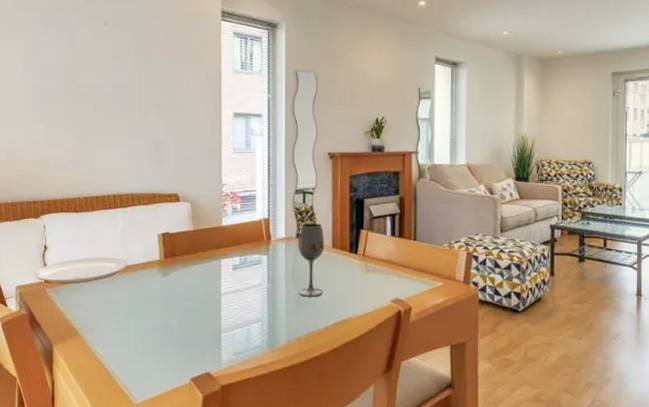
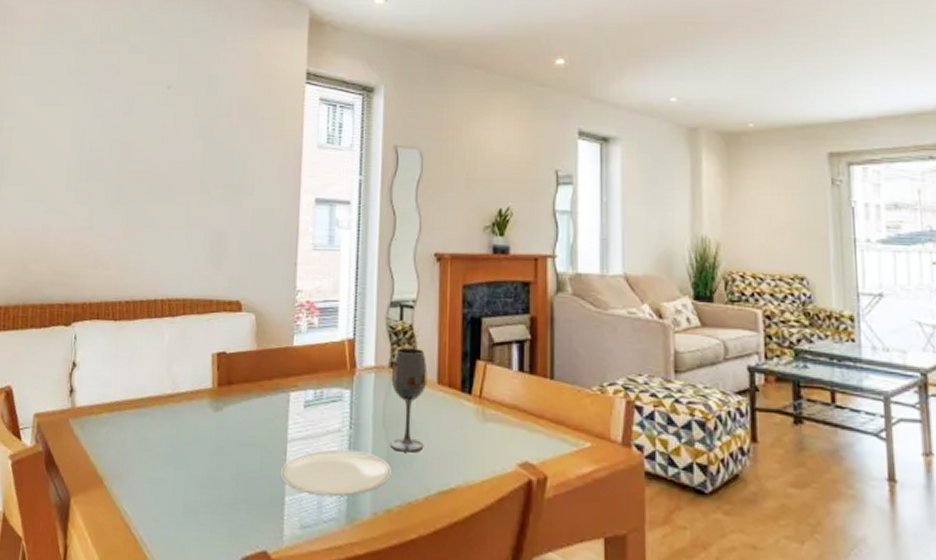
plate: present [34,257,127,284] -> none [56,380,172,415]
plate: none [217,298,300,331] -> present [280,449,391,497]

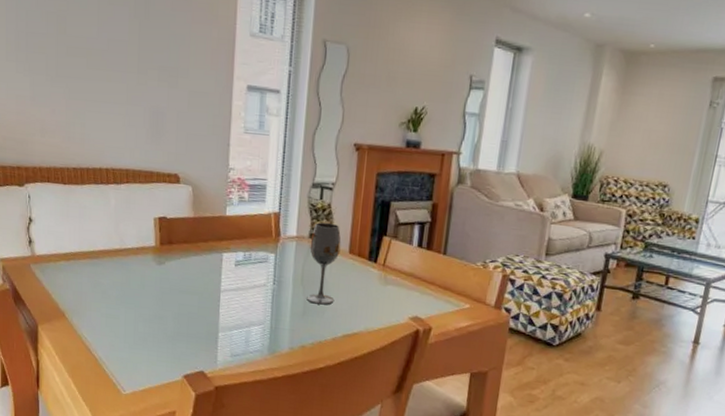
plate: present [280,449,391,497] -> none [214,299,306,335]

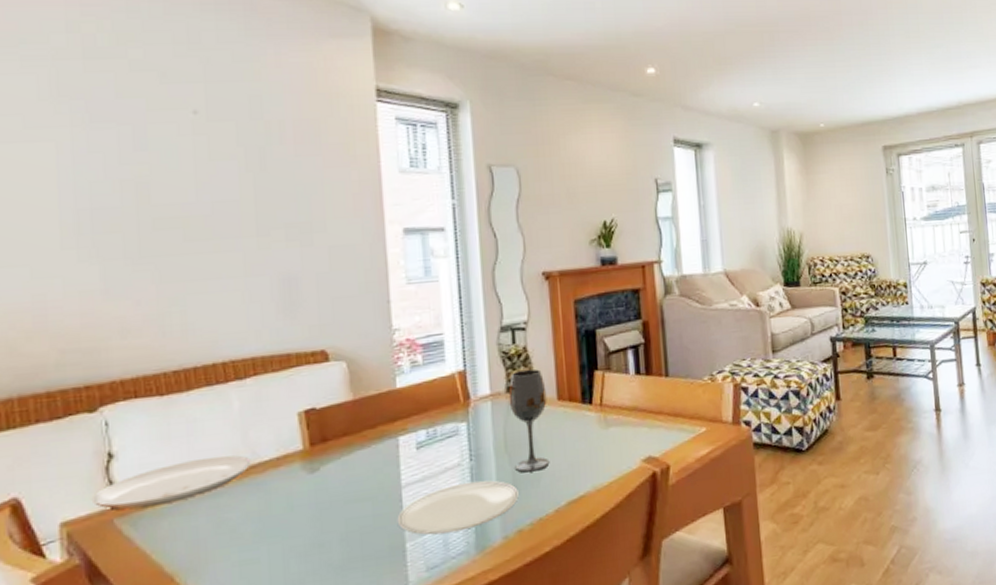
plate: none [17,235,120,263] -> present [91,455,251,511]
plate: none [214,299,306,335] -> present [397,480,519,536]

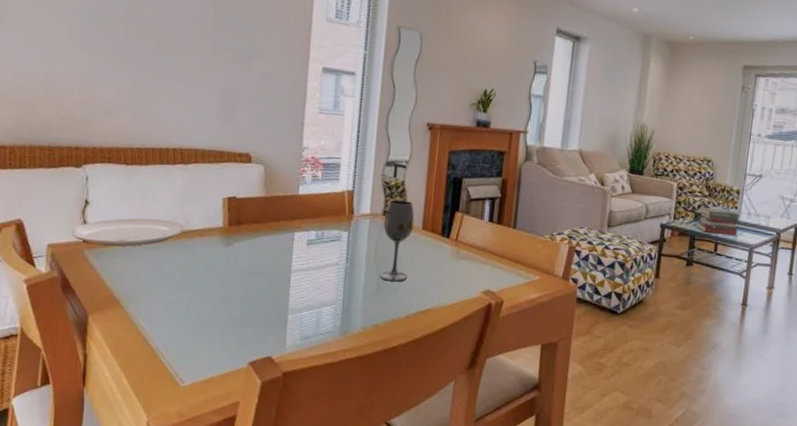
plate: present [397,480,519,536] -> none [284,278,380,315]
books: none [869,307,914,337] -> present [697,207,740,236]

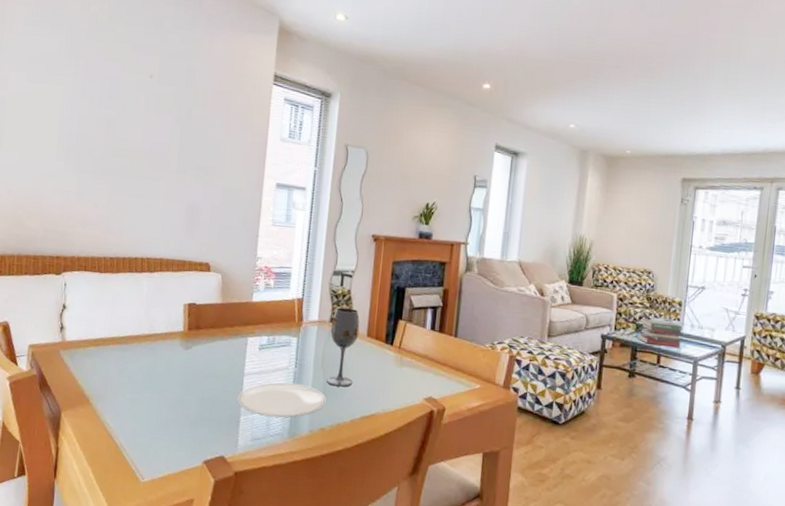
plate: present [70,217,184,247] -> none [49,321,149,348]
plate: none [284,278,380,315] -> present [237,382,326,418]

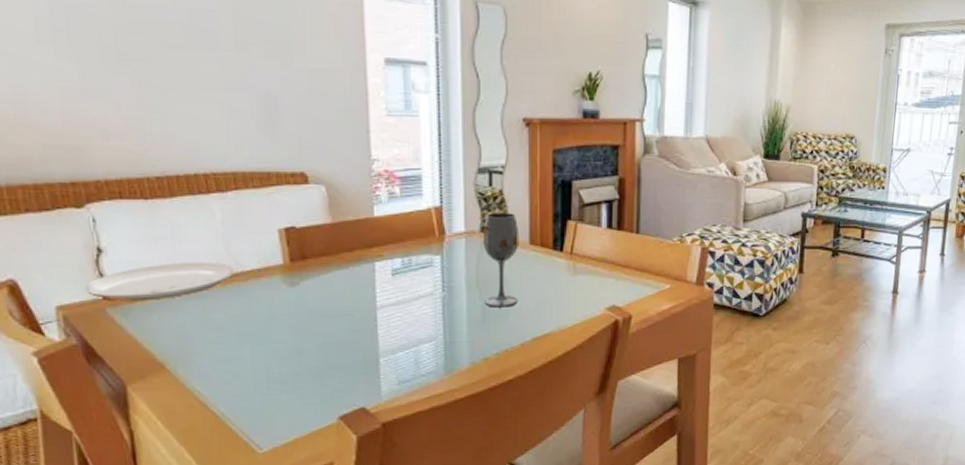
plate: none [49,321,149,348] -> present [83,261,234,301]
plate: present [237,382,326,418] -> none [371,310,487,354]
books: present [639,319,683,348] -> none [842,191,887,219]

